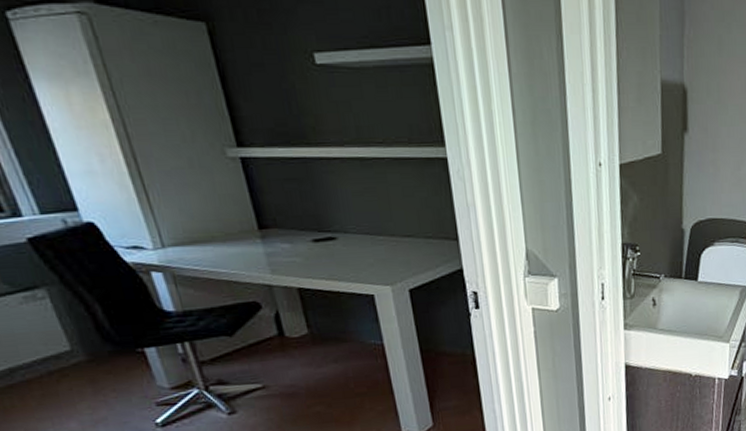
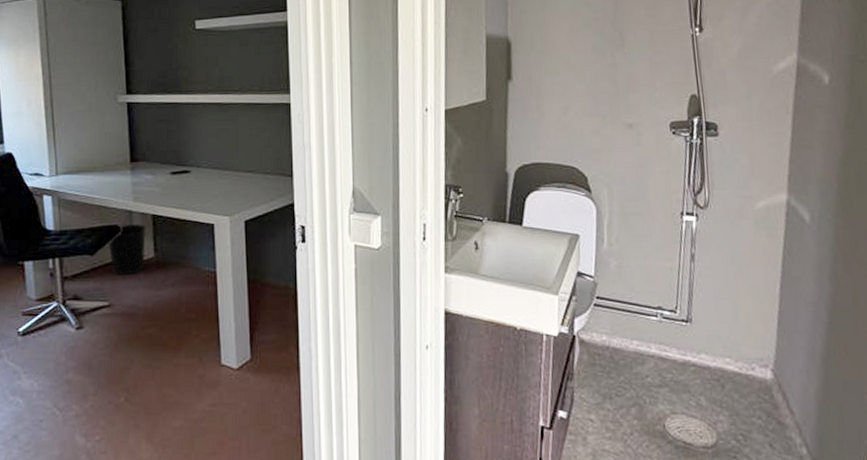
wastebasket: none [248,299,298,355] -> present [108,224,147,275]

